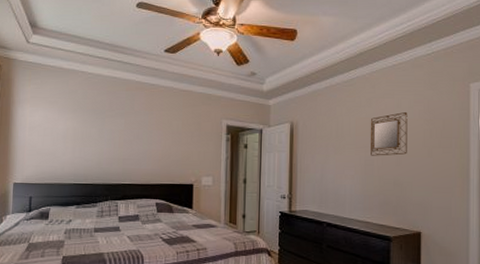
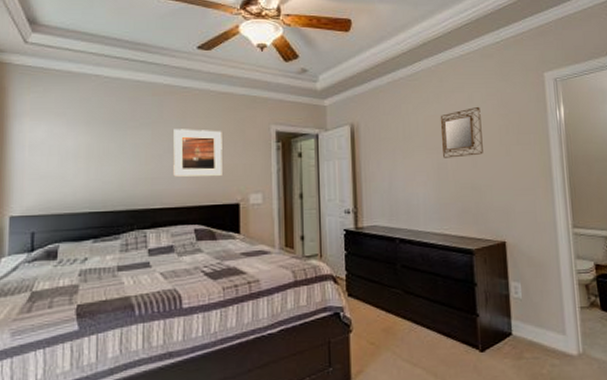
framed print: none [141,119,182,161] -> present [173,129,222,177]

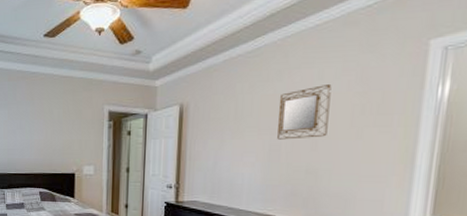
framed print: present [173,129,222,177] -> none [24,109,63,150]

